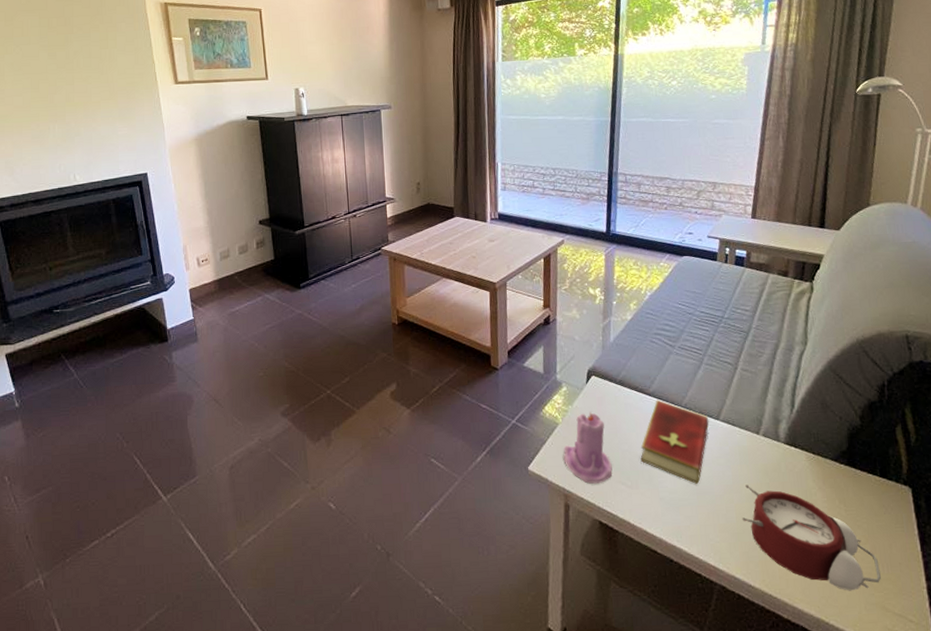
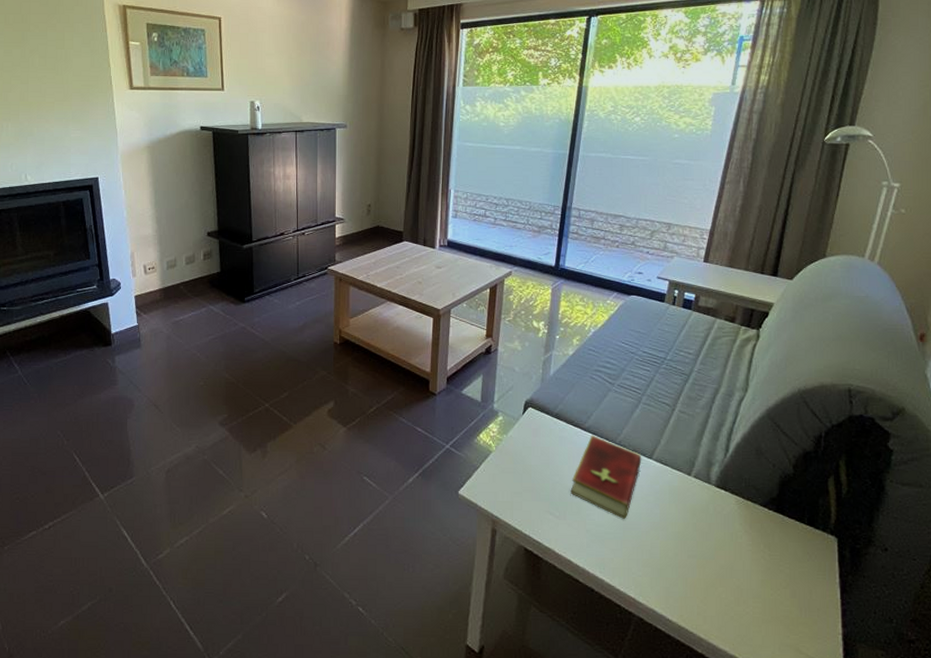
candle: present [563,411,613,485] -> none [494,442,542,513]
alarm clock: present [742,485,881,591] -> none [665,523,798,632]

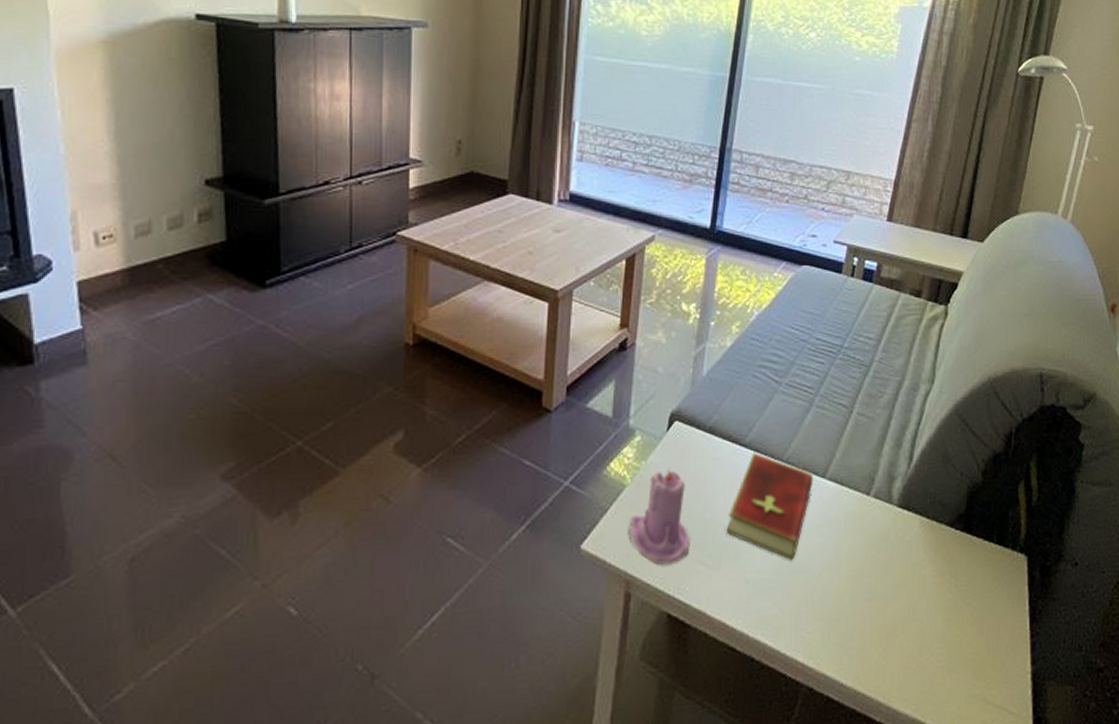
candle: none [494,442,542,513] -> present [628,468,690,566]

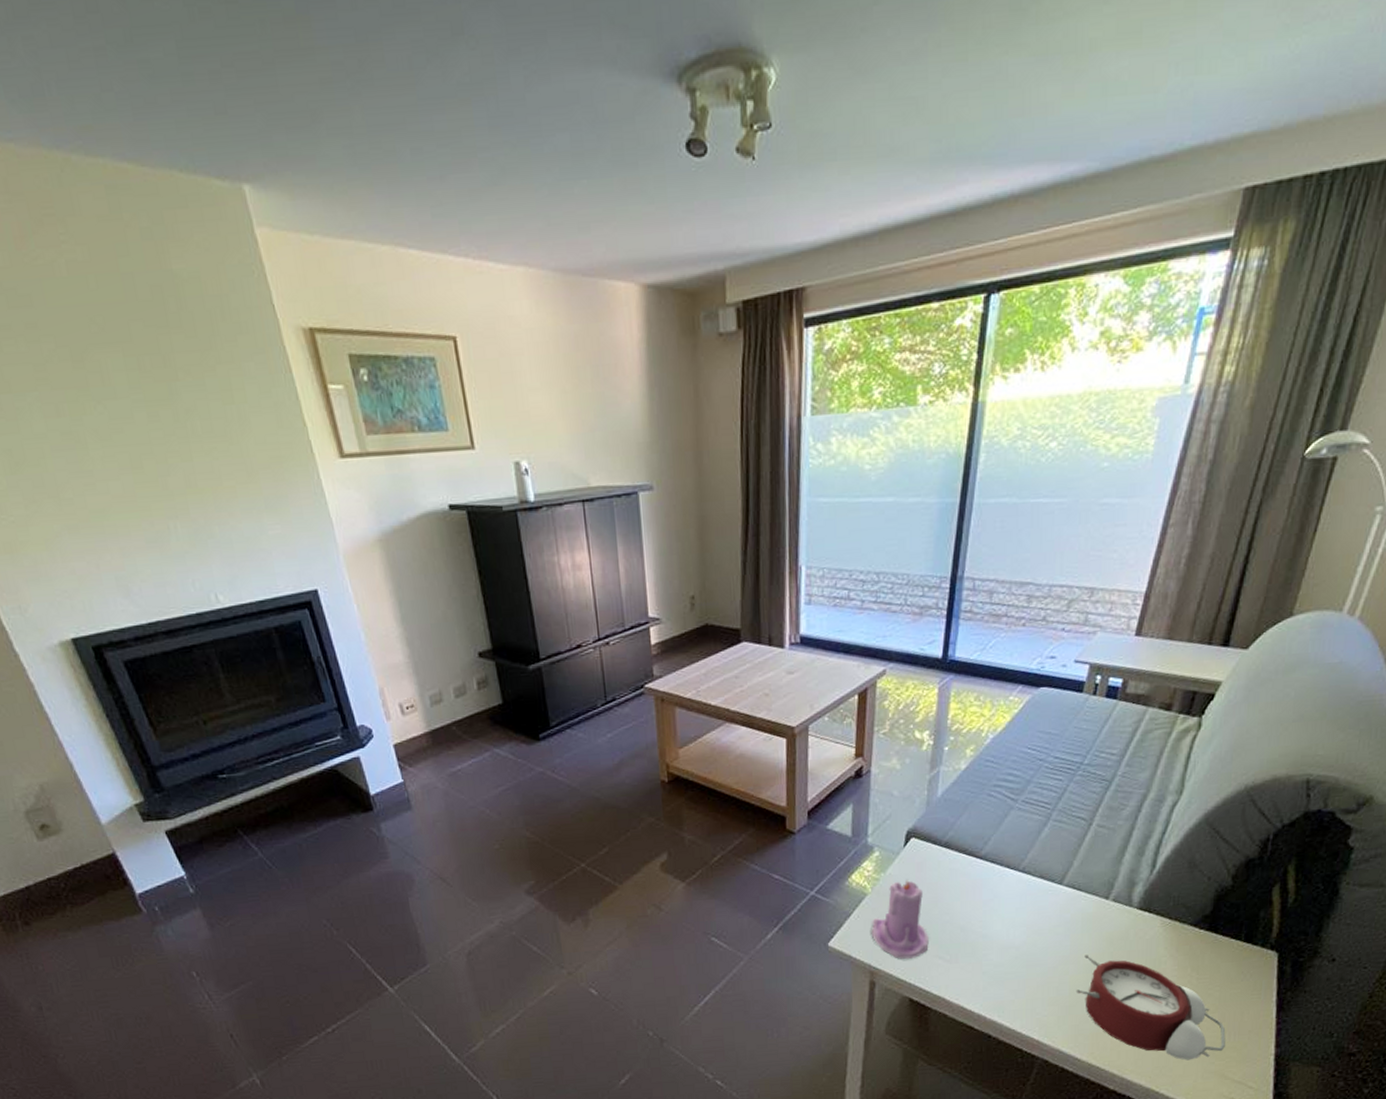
hardcover book: present [726,452,814,560] -> none [963,863,1050,956]
alarm clock: none [840,559,985,683] -> present [1076,955,1226,1061]

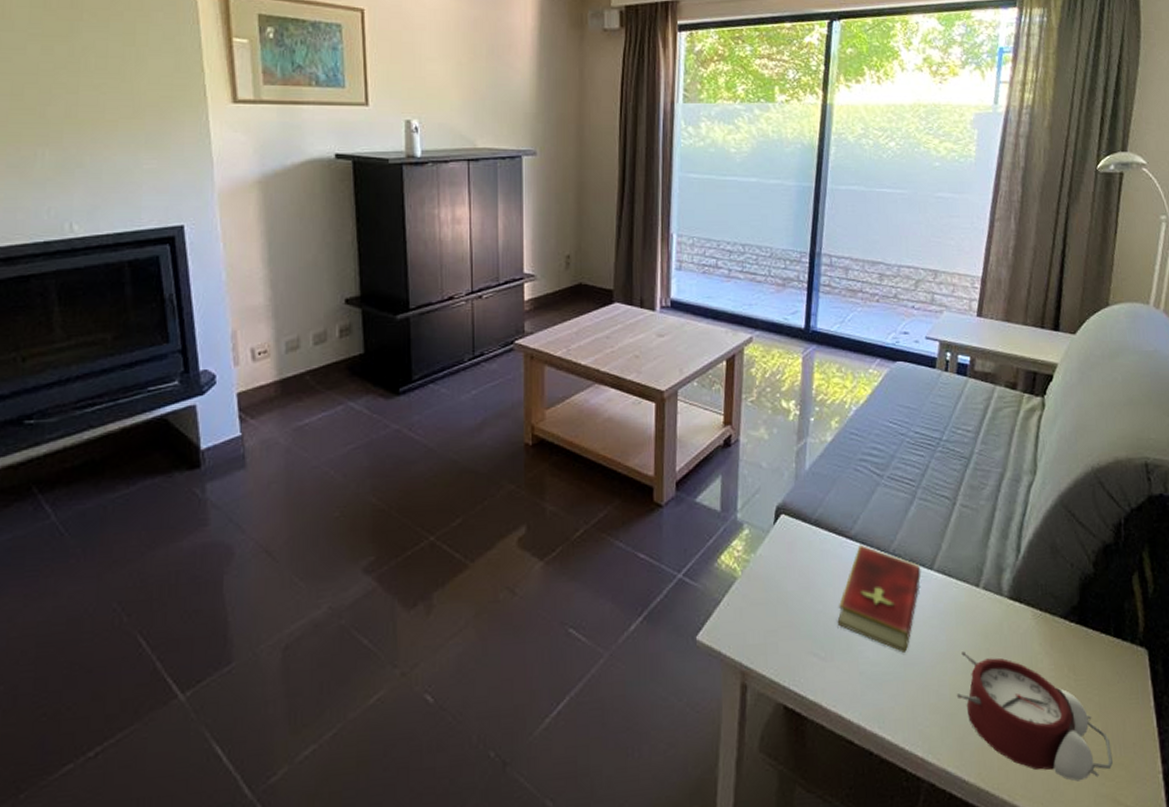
candle: present [871,879,929,960] -> none [741,561,803,657]
hardcover book: none [963,863,1050,956] -> present [837,544,921,653]

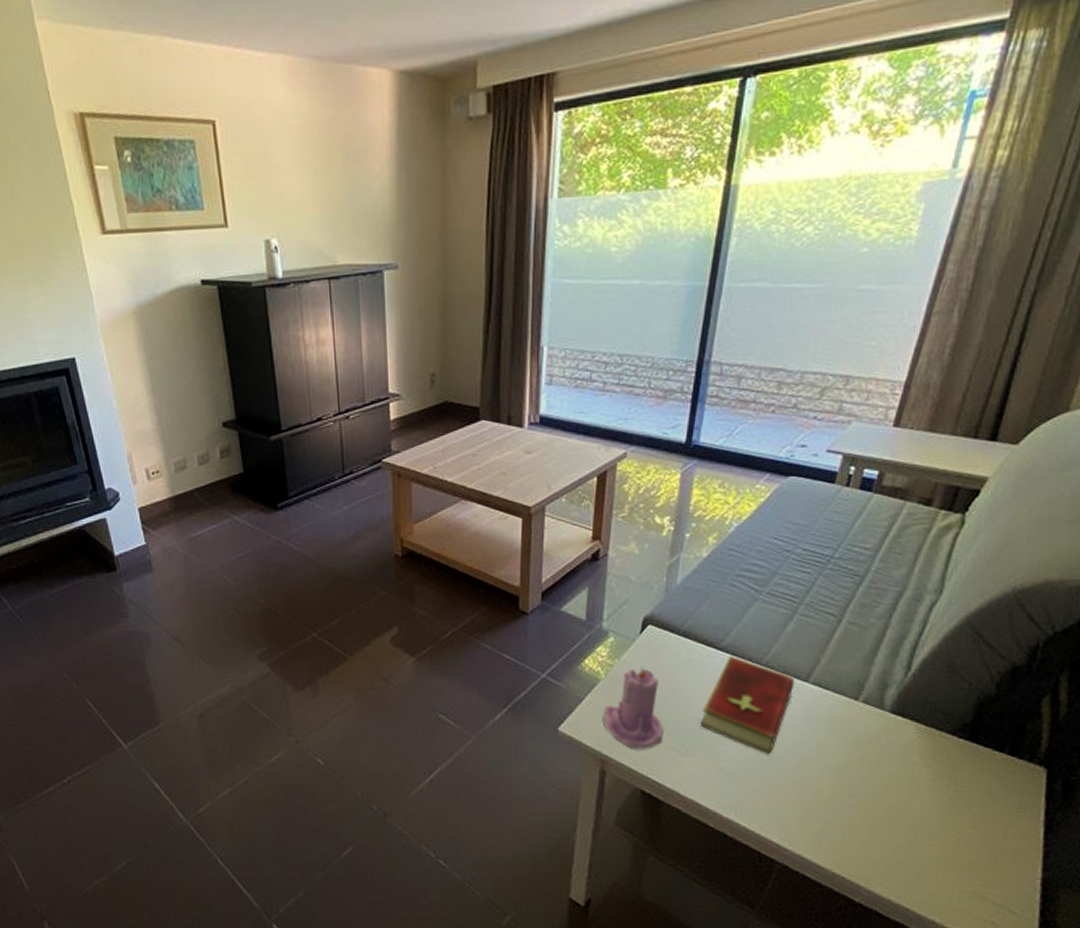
candle: none [741,561,803,657] -> present [603,667,664,750]
alarm clock: present [956,651,1113,782] -> none [820,757,986,878]

